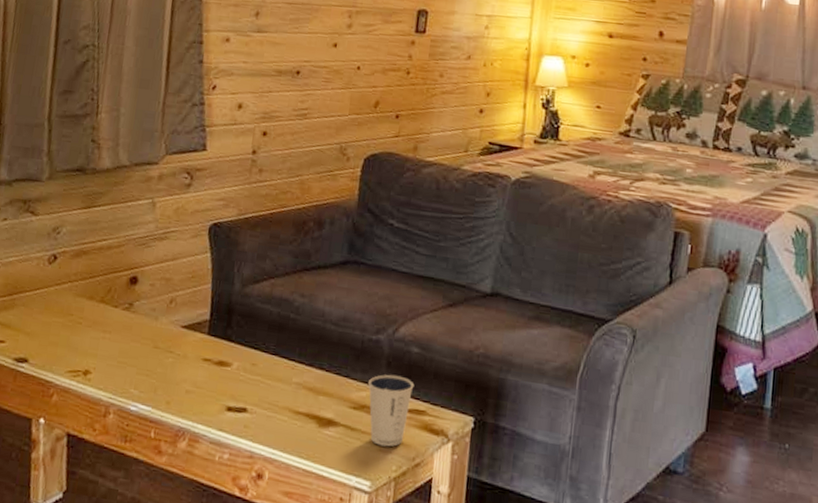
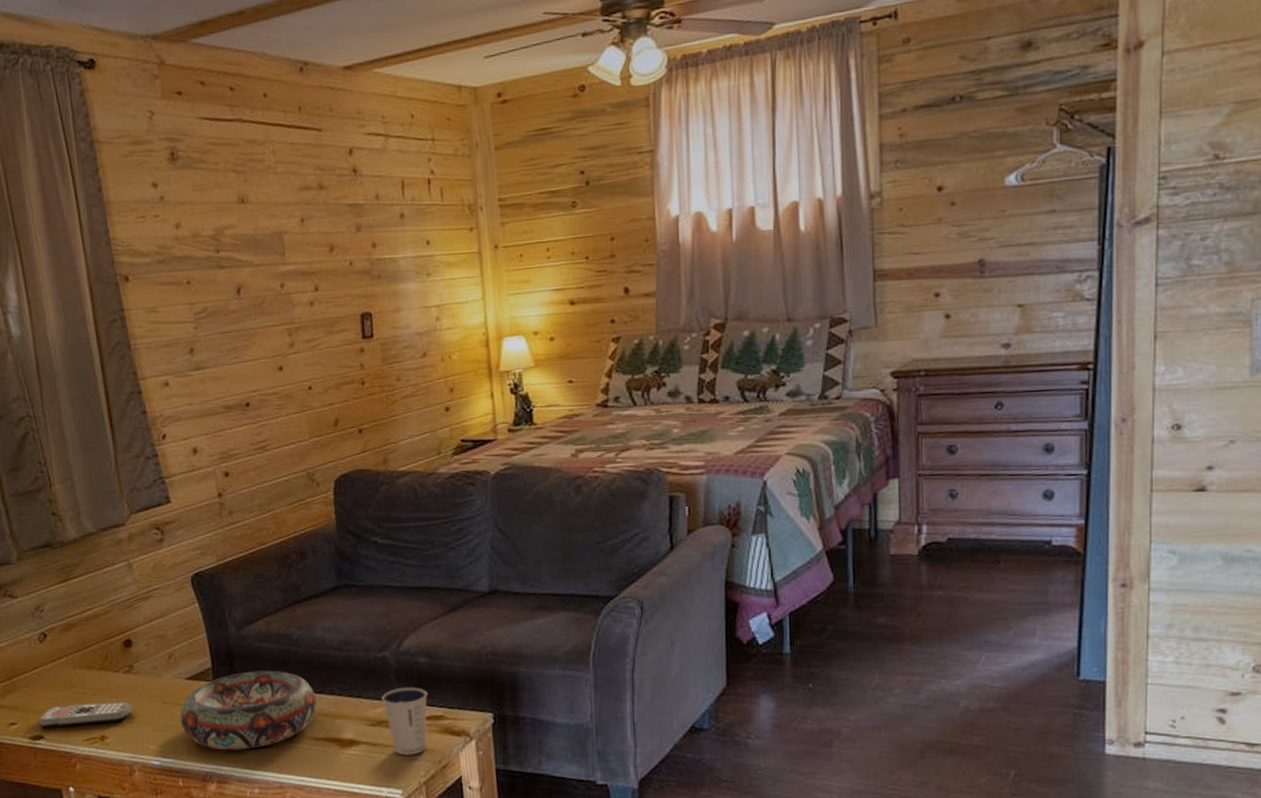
remote control: none [27,331,122,358] -> present [39,701,132,728]
decorative bowl: none [166,330,305,411] -> present [180,670,317,751]

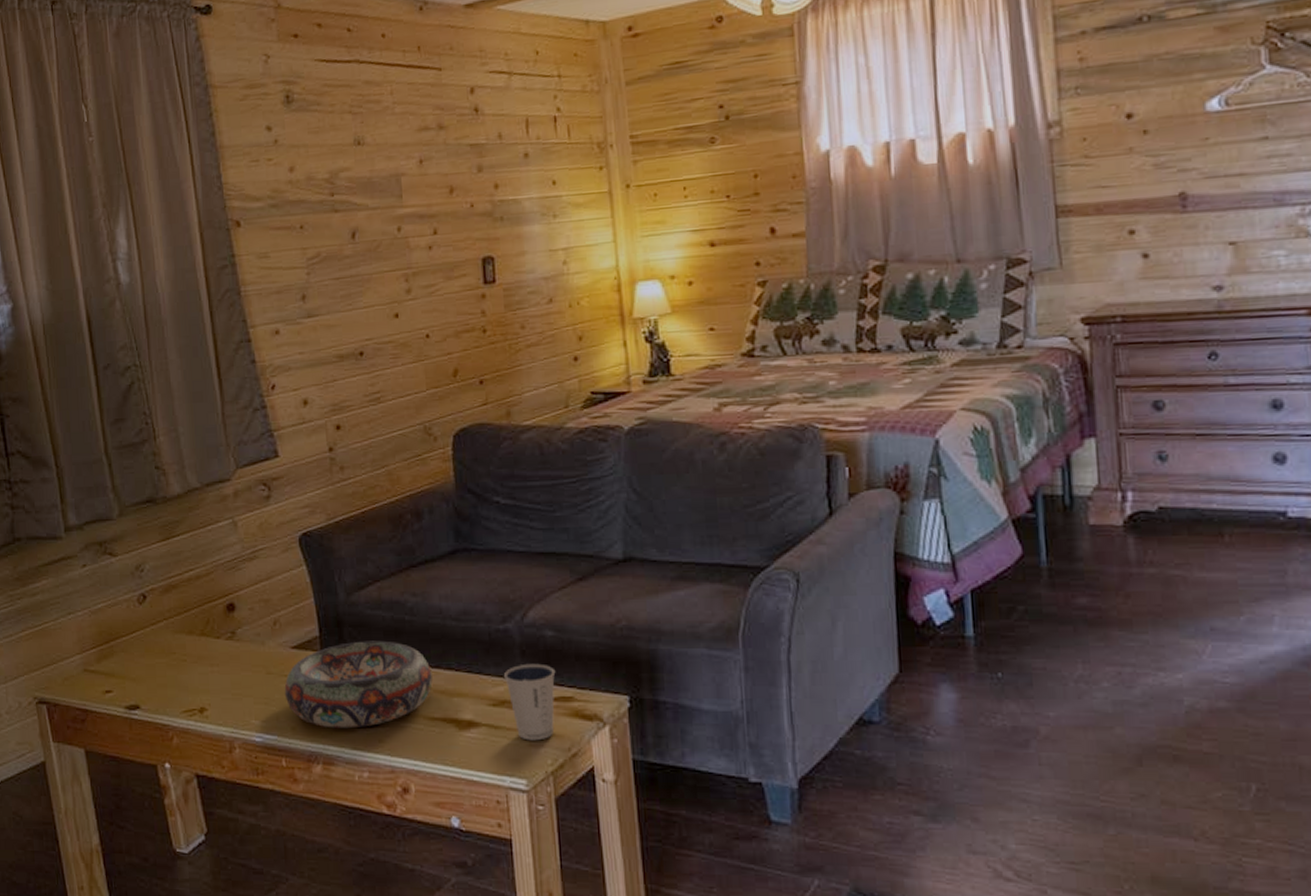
remote control: present [39,701,132,728] -> none [136,670,233,697]

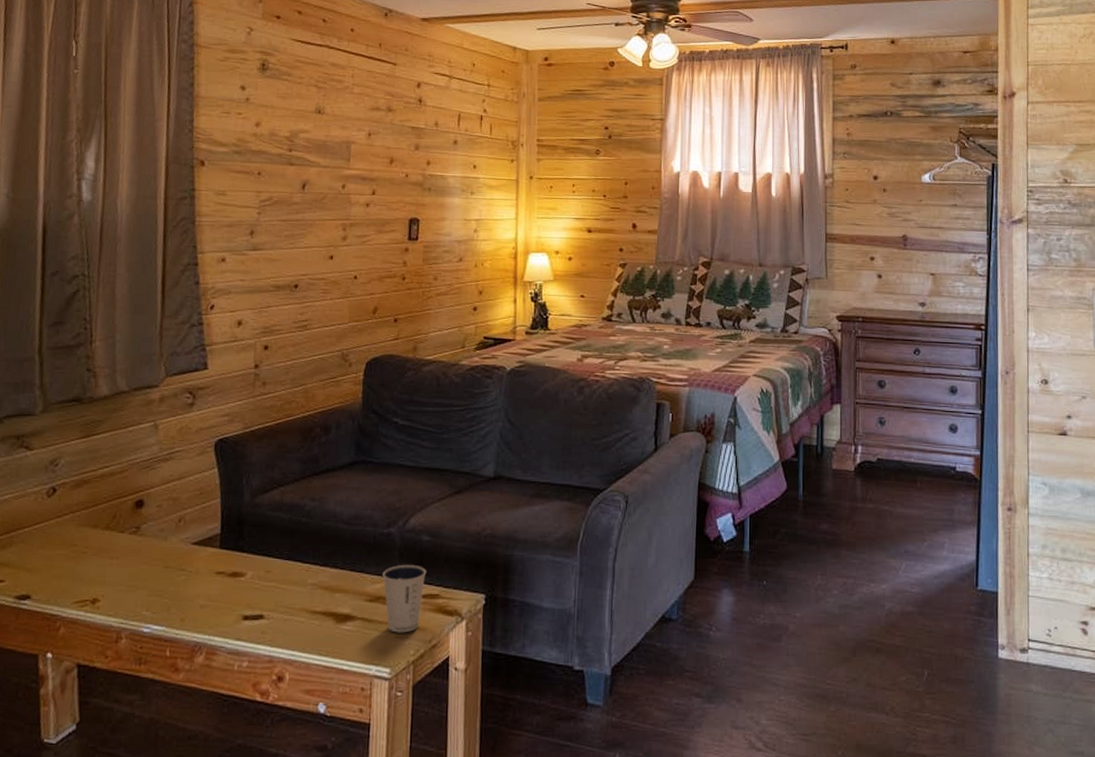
decorative bowl: present [284,640,433,729] -> none [179,539,319,621]

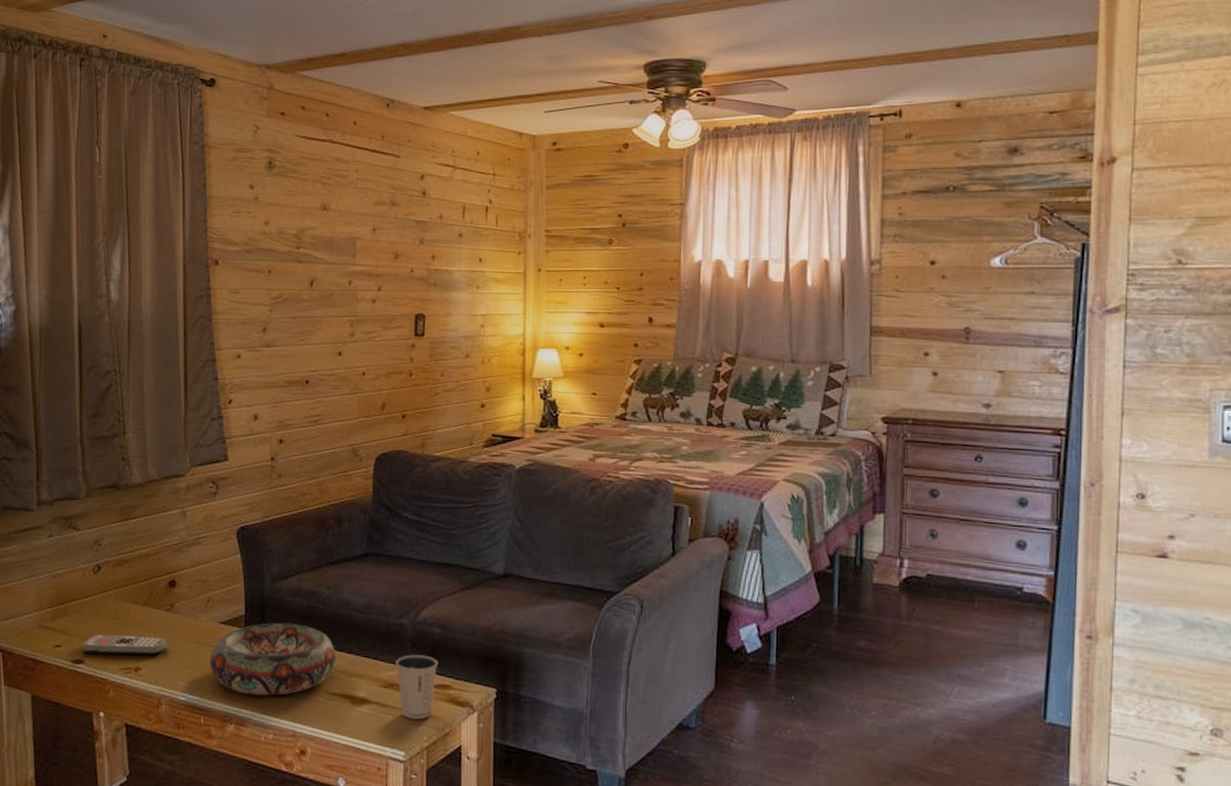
remote control: none [29,563,131,588] -> present [82,634,167,656]
decorative bowl: none [179,539,319,621] -> present [209,622,336,696]

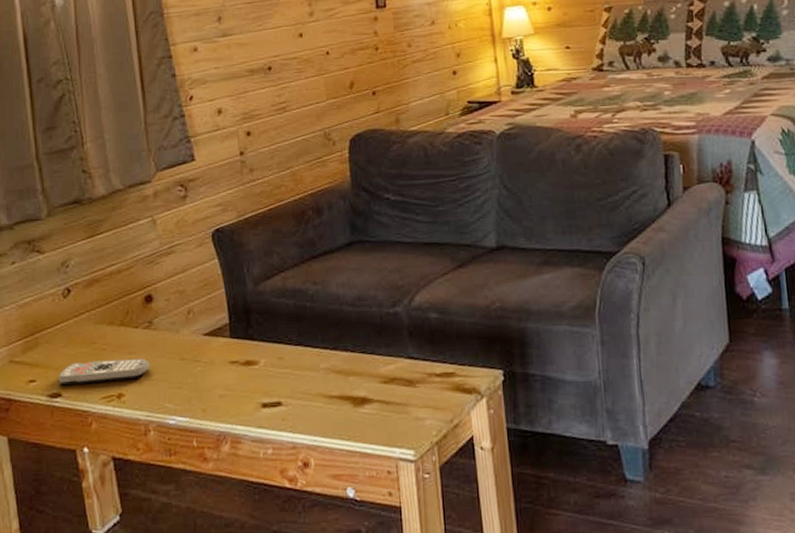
decorative bowl: present [209,622,336,696] -> none [196,326,331,409]
dixie cup: present [396,654,439,720] -> none [394,343,439,414]

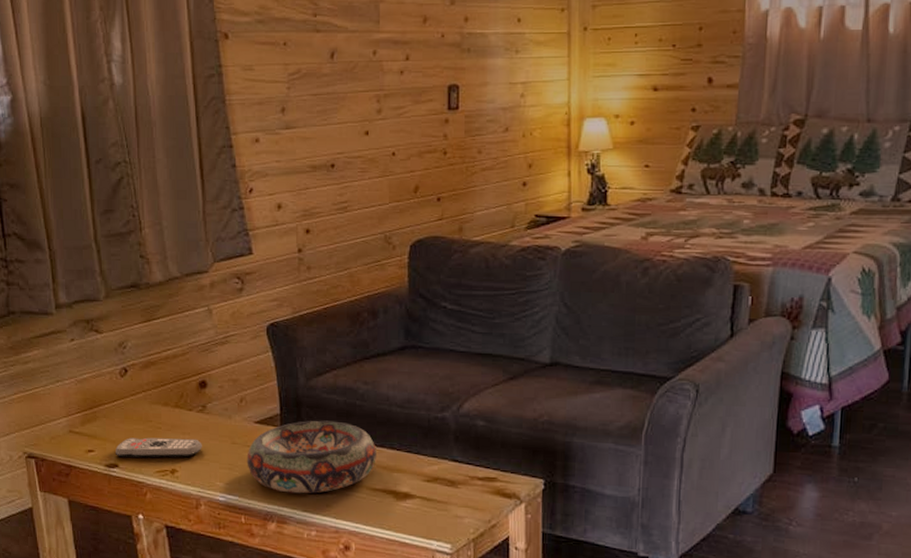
decorative bowl: none [196,326,331,409] -> present [247,420,376,494]

